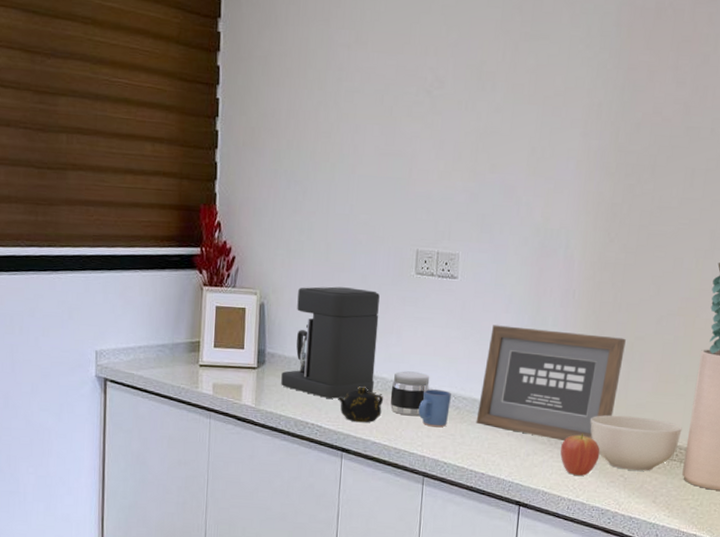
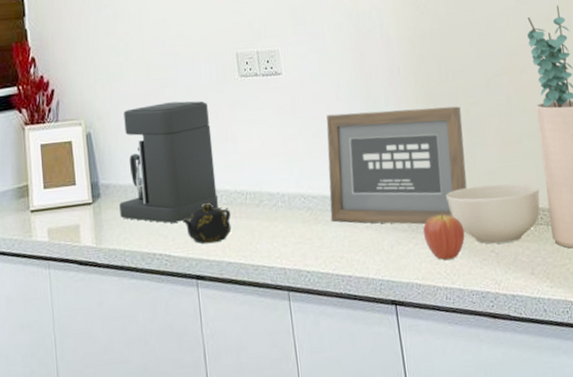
jar: present [390,371,430,416] -> none [236,177,277,227]
mug: present [418,389,451,428] -> none [269,192,302,235]

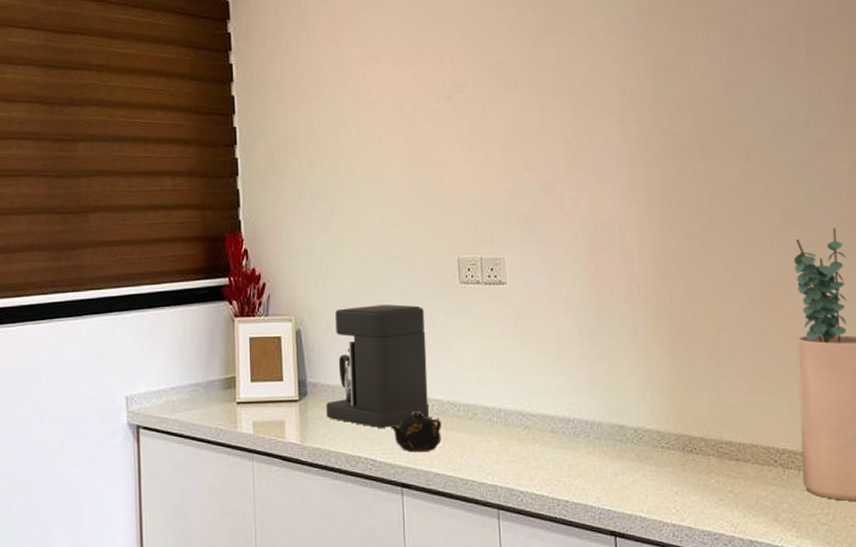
picture frame: present [326,106,467,225] -> none [549,330,708,455]
fruit: present [423,212,465,260] -> none [652,444,700,495]
bowl: present [445,184,540,244] -> none [681,420,793,484]

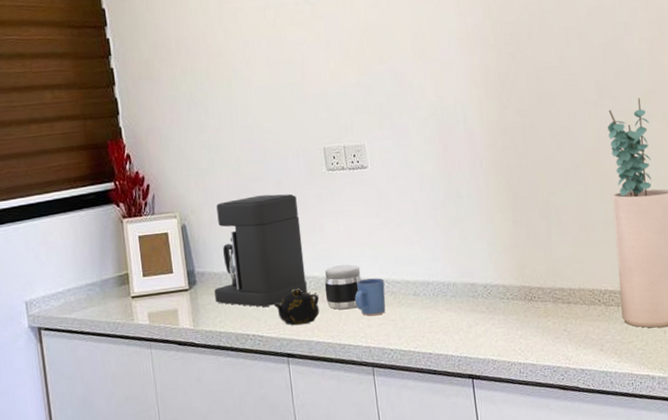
jar: none [448,390,493,440] -> present [324,264,363,310]
mug: none [483,408,518,451] -> present [355,278,386,316]

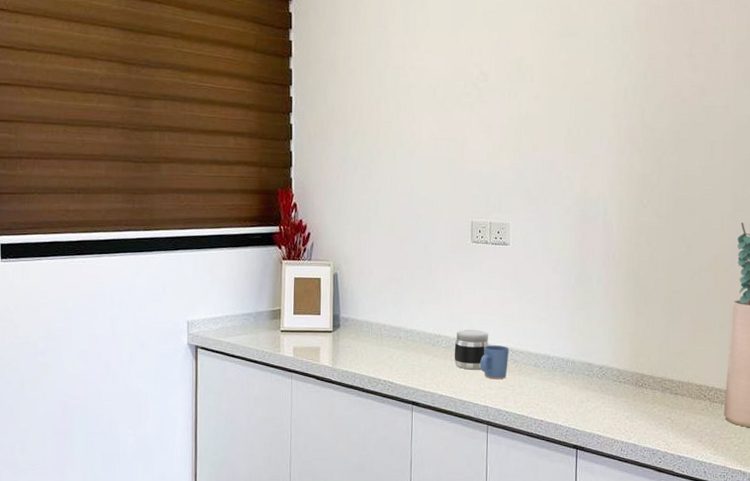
coffee maker: present [214,193,307,307] -> none [355,256,441,357]
teapot: present [274,287,320,326] -> none [407,344,447,378]

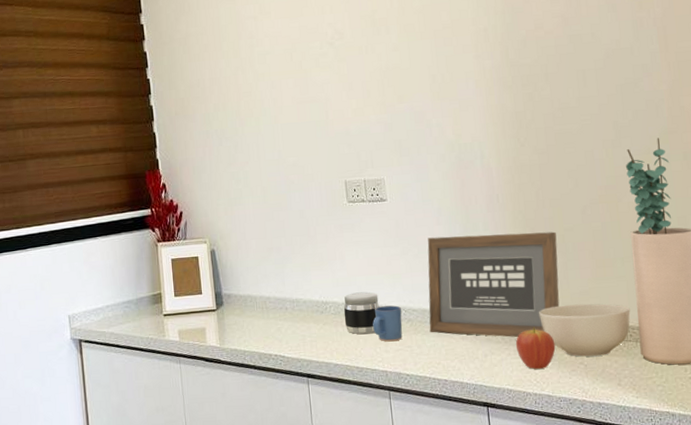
picture frame: none [533,285,663,387] -> present [427,231,560,337]
fruit: none [610,380,648,419] -> present [515,327,556,369]
bowl: none [636,362,721,413] -> present [538,303,631,357]

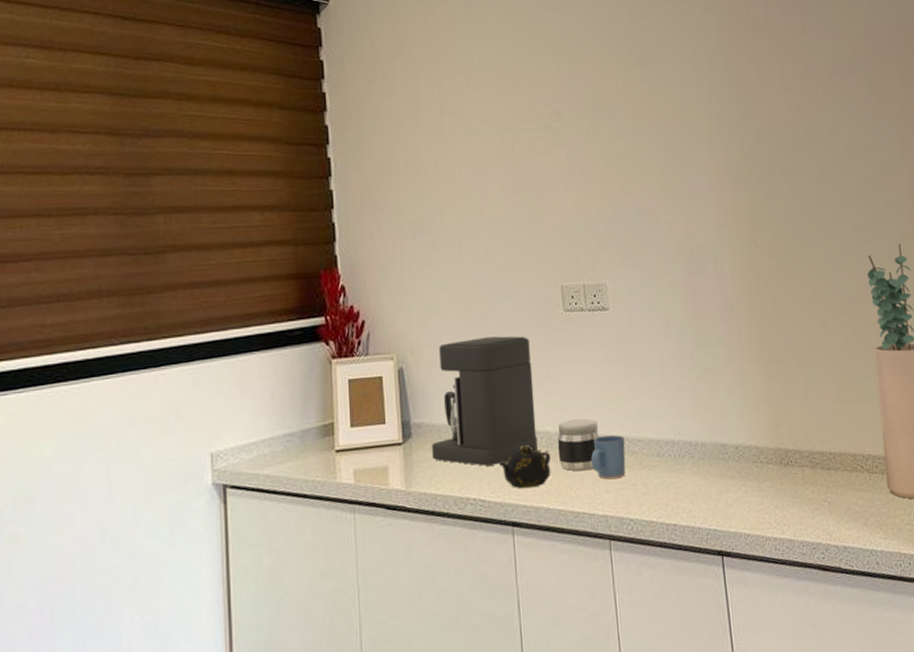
coffee maker: none [240,223,327,329] -> present [432,336,538,466]
teapot: none [295,312,339,348] -> present [499,444,551,489]
picture frame: present [427,231,560,337] -> none [654,347,801,471]
fruit: present [515,327,556,369] -> none [753,458,797,509]
bowl: present [538,303,631,357] -> none [777,430,876,493]

